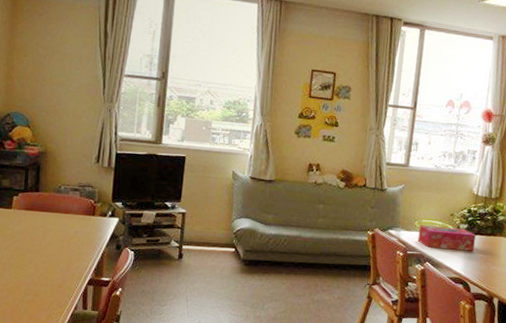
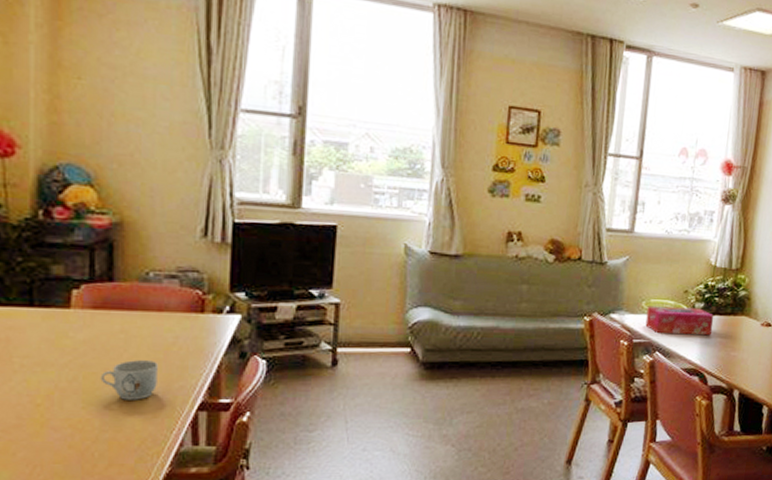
mug: none [27,246,63,275] -> present [100,360,158,400]

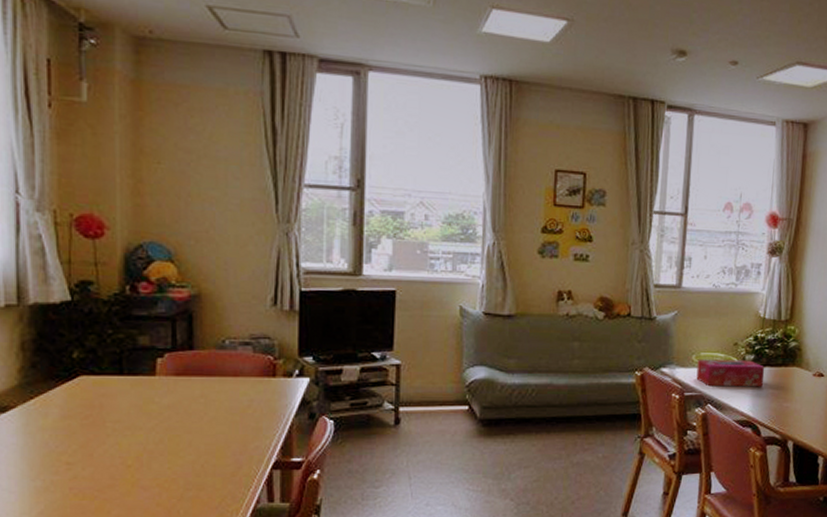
mug: present [100,360,158,400] -> none [184,423,235,460]

